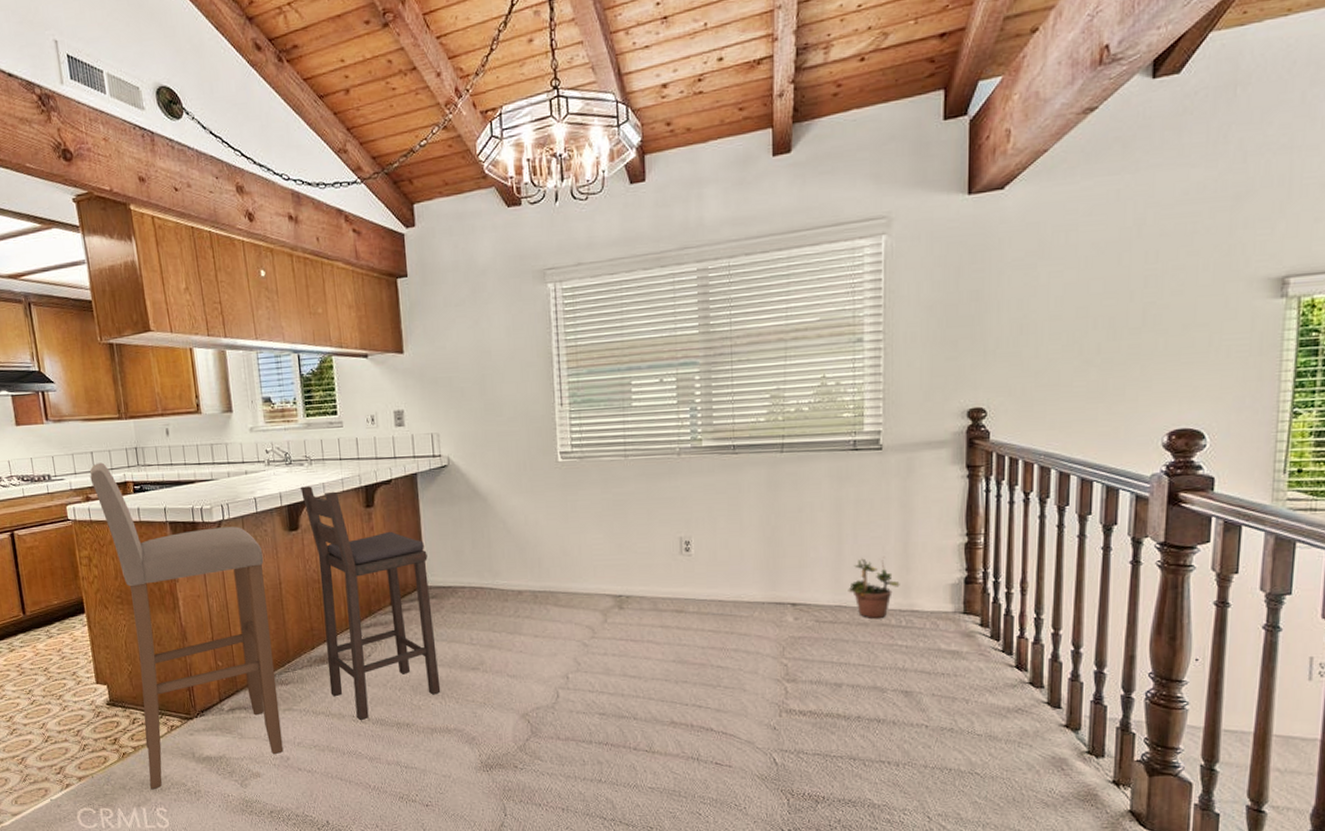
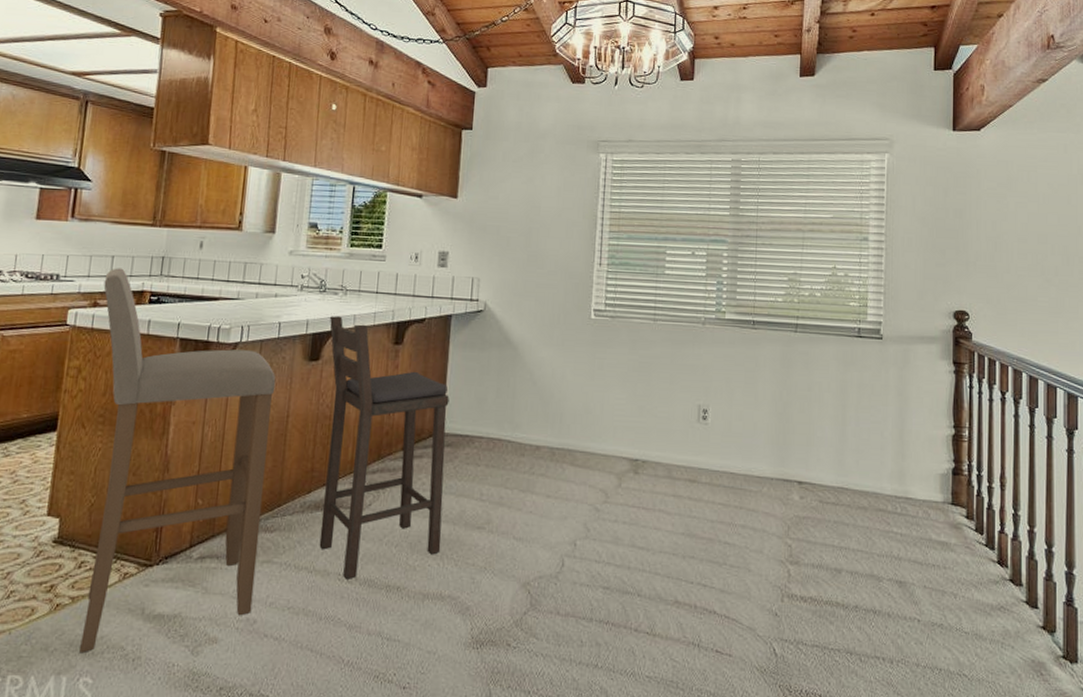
potted plant: present [848,557,900,618] -> none [850,441,896,503]

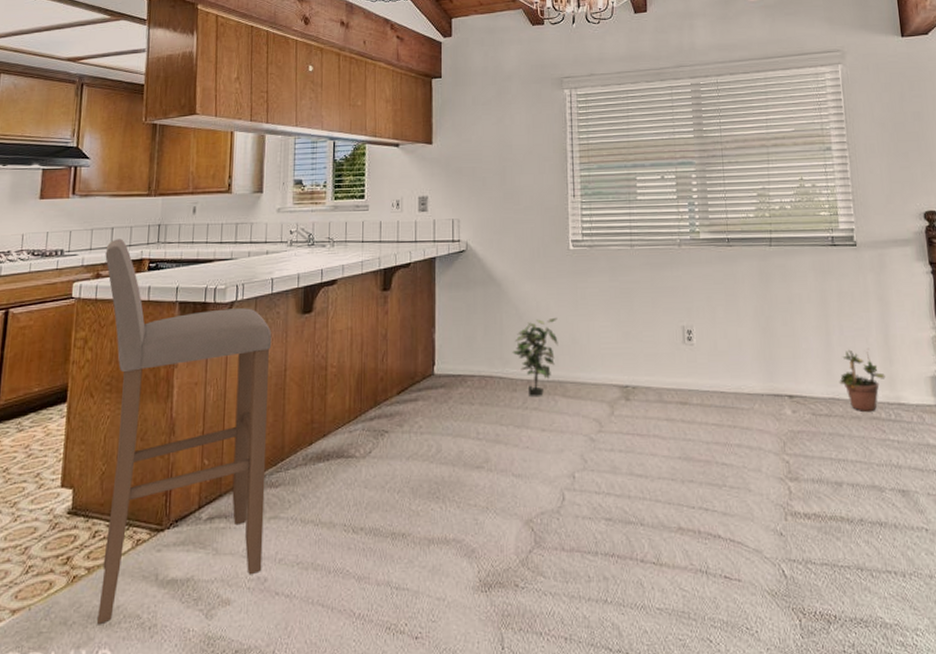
bar stool: present [319,316,449,579] -> none [319,268,442,530]
potted plant: none [523,385,573,463] -> present [512,317,558,396]
potted plant: none [850,441,896,503] -> present [839,349,886,411]

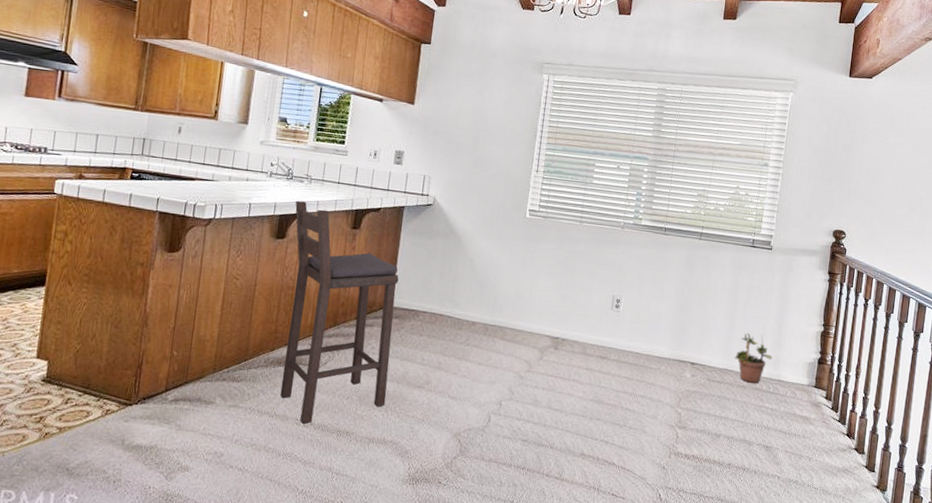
bar stool: present [97,239,272,625] -> none [66,145,246,475]
bar stool: none [319,268,442,530] -> present [280,200,399,424]
potted plant: present [512,317,558,396] -> none [462,272,507,336]

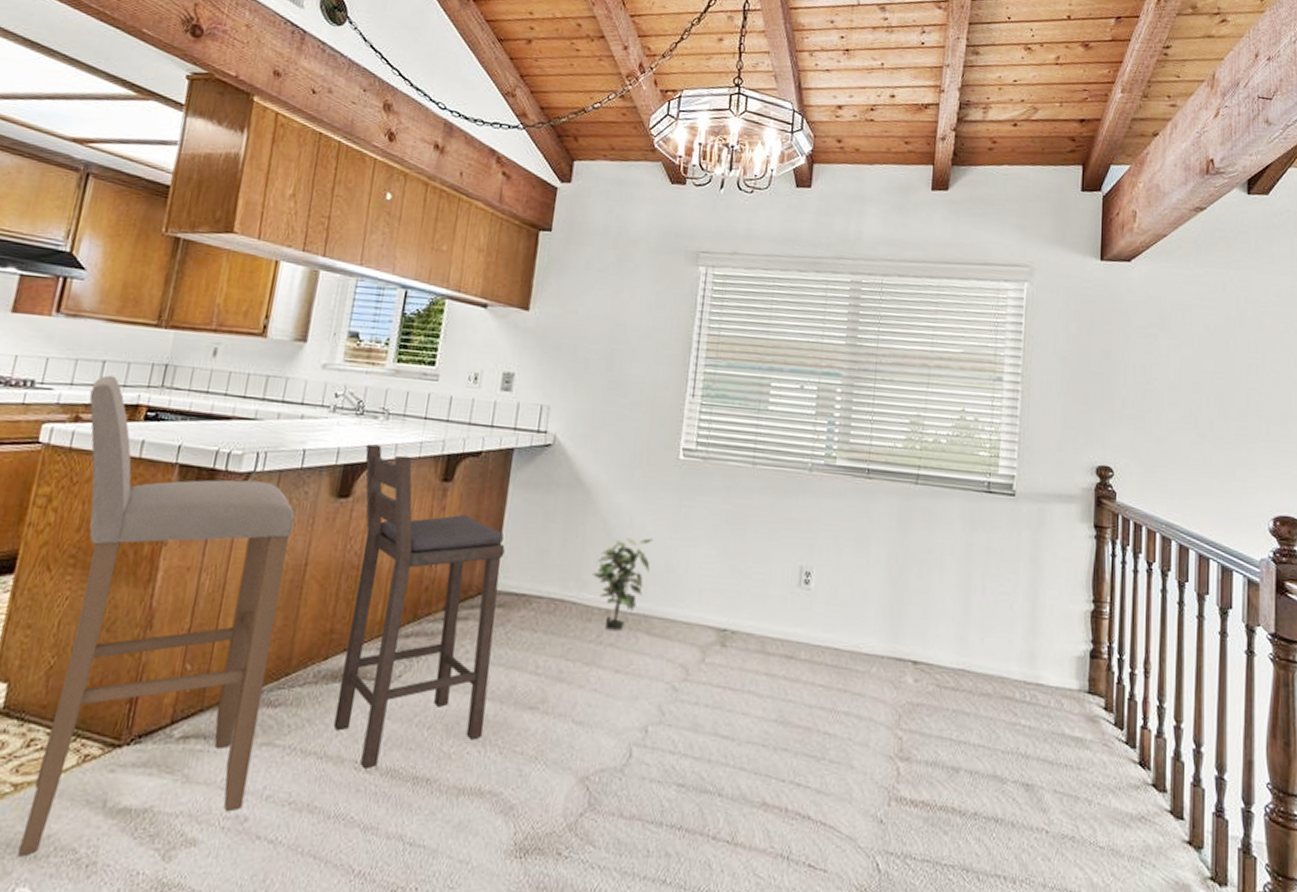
bar stool: none [66,145,246,475] -> present [18,375,295,857]
potted plant: none [462,272,507,336] -> present [592,538,653,630]
potted plant: present [734,332,773,383] -> none [973,615,1026,690]

